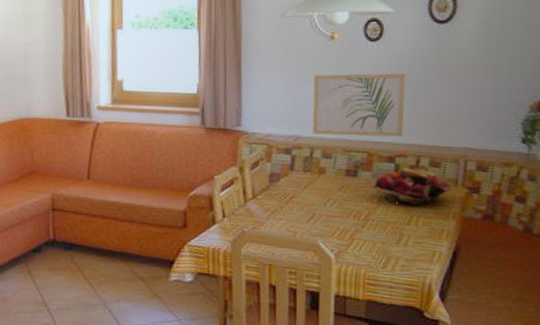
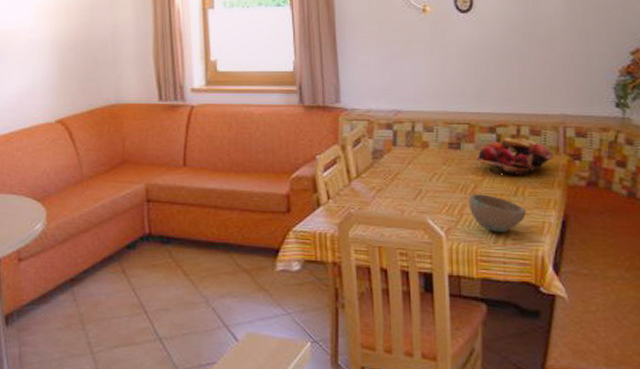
wall art: present [312,73,406,137] -> none [410,43,501,108]
bowl: none [360,220,419,259] -> present [468,194,527,233]

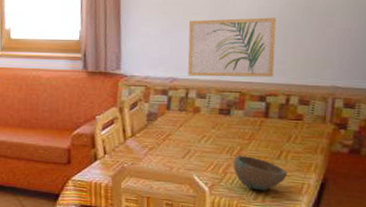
wall art: none [410,43,501,108] -> present [187,17,277,78]
fruit basket: present [476,137,553,175] -> none [244,106,320,141]

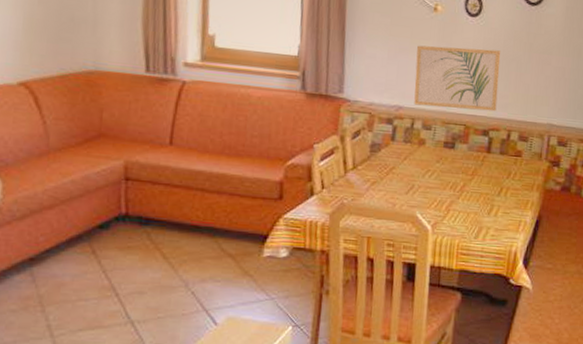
bowl: present [233,155,288,191] -> none [455,192,507,229]

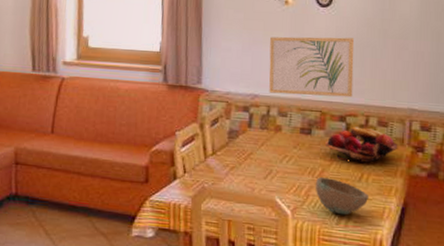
bowl: none [455,192,507,229] -> present [315,177,370,215]
fruit basket: none [468,141,536,177] -> present [326,126,398,163]

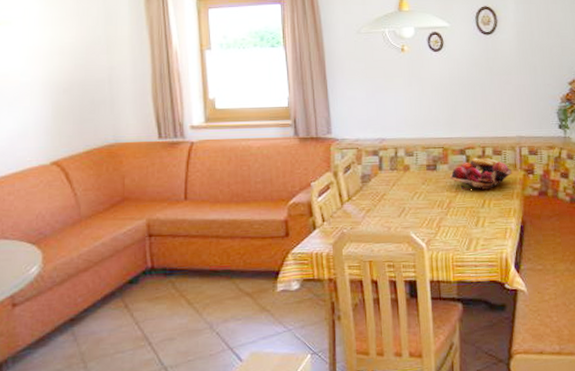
wall art: present [269,36,355,98] -> none [391,78,469,136]
bowl: present [315,177,370,215] -> none [444,208,493,241]

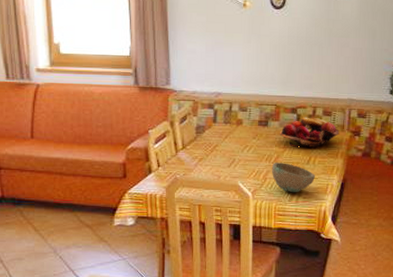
bowl: none [444,208,493,241] -> present [271,163,316,193]

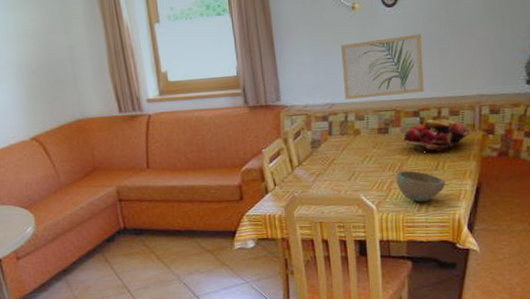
wall art: none [230,37,304,92] -> present [341,34,424,100]

